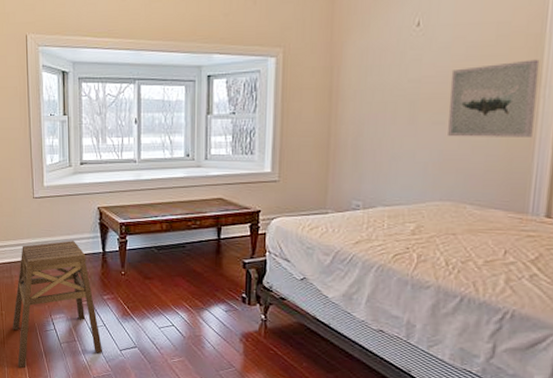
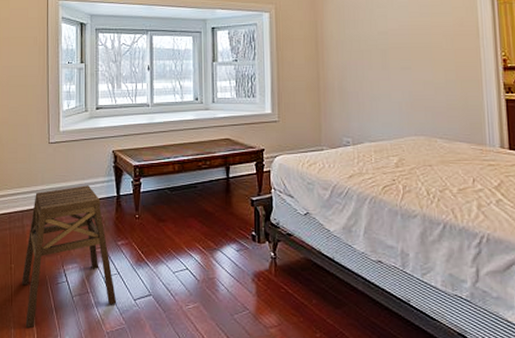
wall art: present [448,59,540,137] -> none [410,16,479,80]

